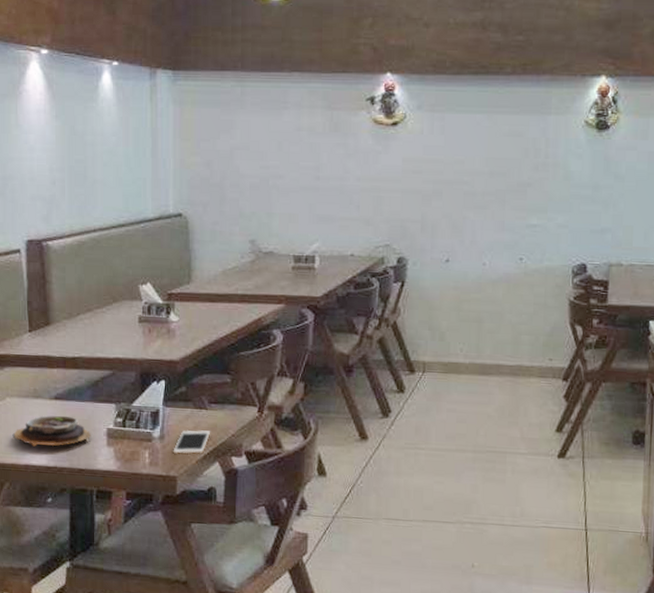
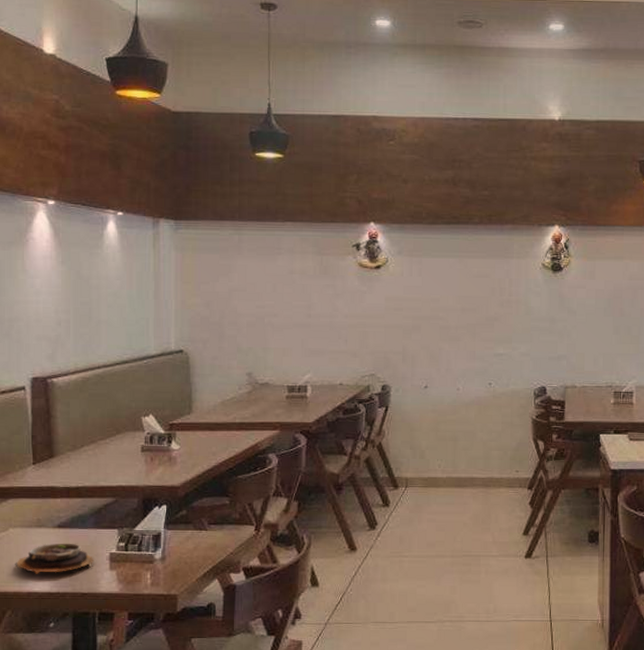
cell phone: present [173,430,211,455] -> none [174,550,211,574]

